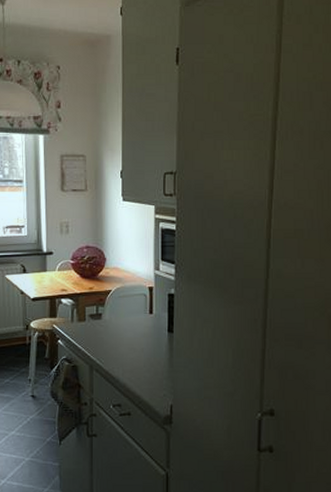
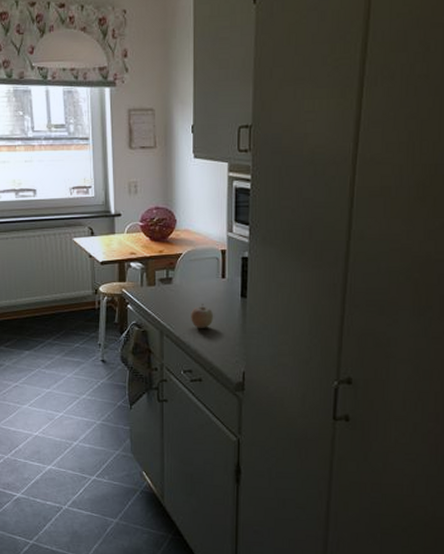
fruit: none [120,339,142,363] -> present [191,304,214,328]

